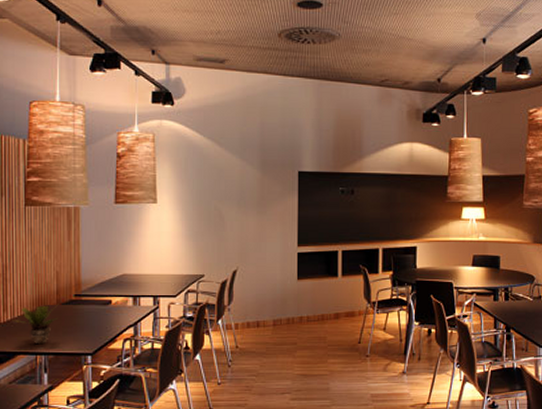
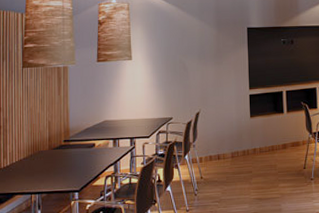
potted plant: present [13,304,59,345] -> none [12,149,51,186]

